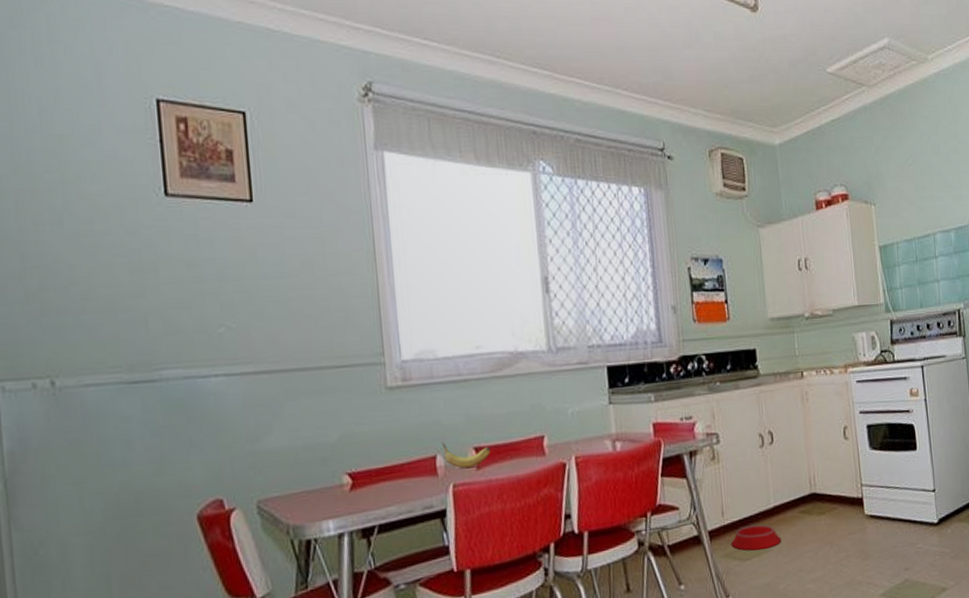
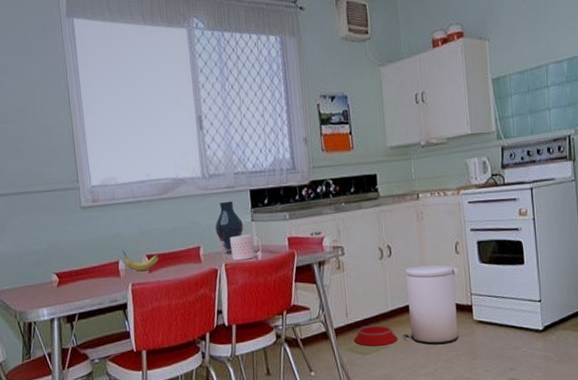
vase: none [563,379,599,445] -> present [215,201,244,255]
mug: none [581,419,622,453] -> present [229,234,263,261]
pedal bin: none [785,451,849,546] -> present [401,264,458,345]

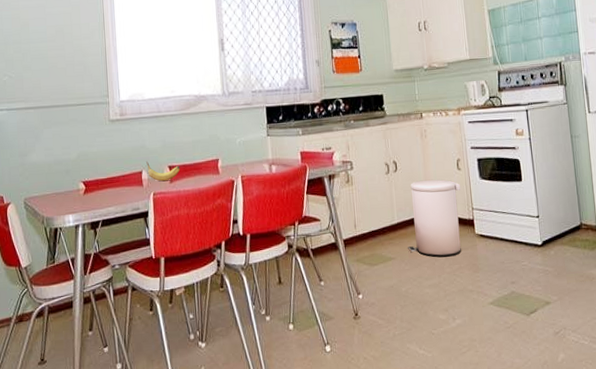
vase: present [215,201,244,255] -> none [233,117,259,167]
mug: present [229,234,263,261] -> none [246,148,277,173]
pet bowl: present [353,325,398,347] -> none [361,236,404,258]

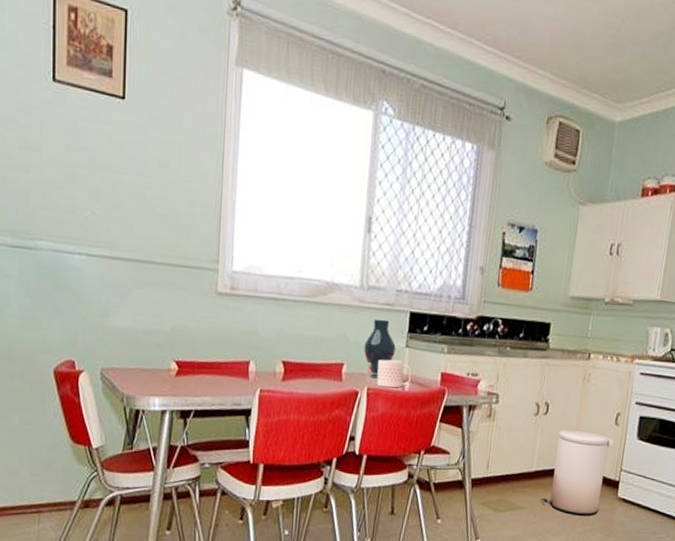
fruit: present [146,161,181,182] -> none [256,350,297,379]
vase: none [233,117,259,167] -> present [364,319,396,379]
mug: none [246,148,277,173] -> present [376,359,412,388]

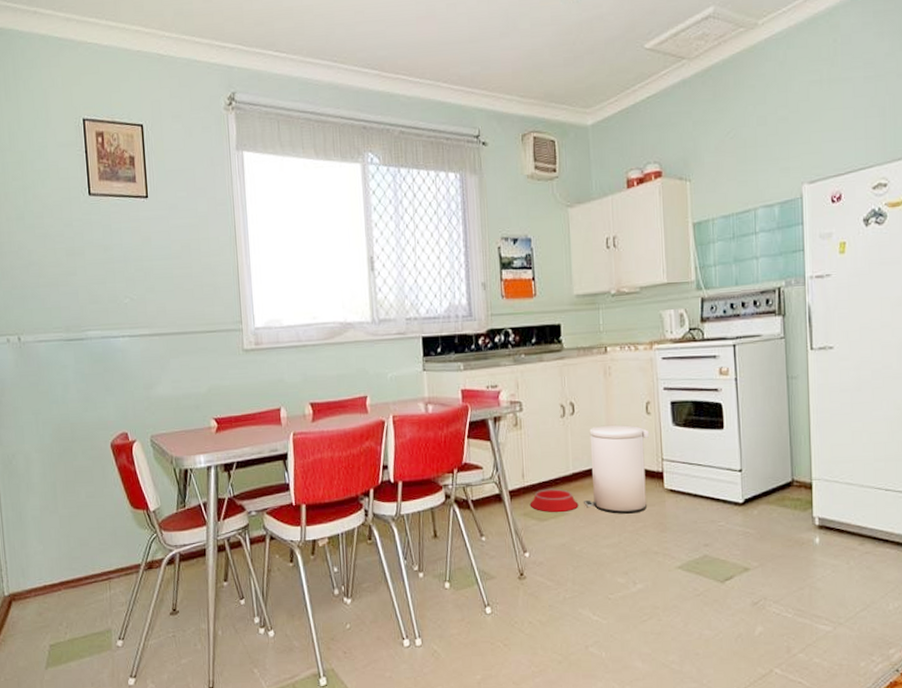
vase: present [364,319,396,379] -> none [383,348,414,406]
mug: present [376,359,412,388] -> none [398,384,434,413]
pet bowl: none [489,482,536,506] -> present [529,488,579,512]

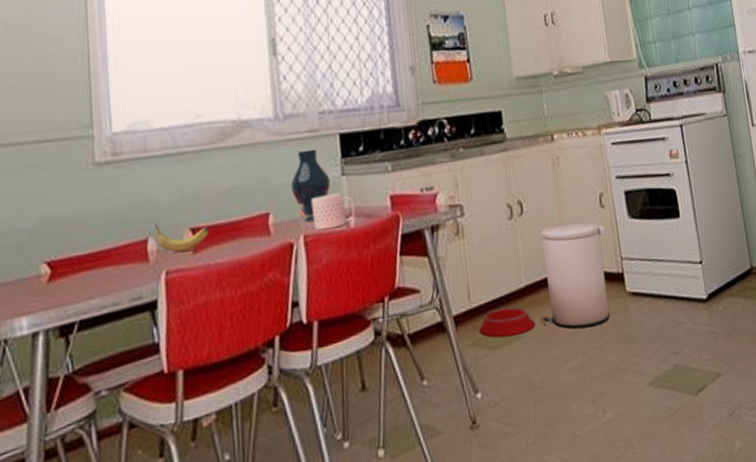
fruit: none [285,397,324,421] -> present [155,223,210,253]
vase: none [383,348,414,406] -> present [291,149,330,223]
mug: none [398,384,434,413] -> present [310,192,356,231]

